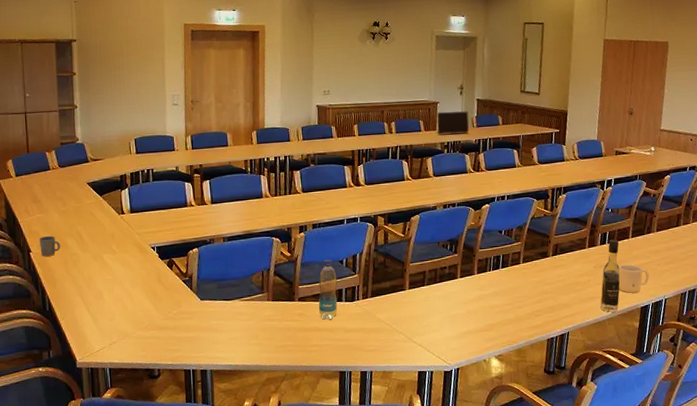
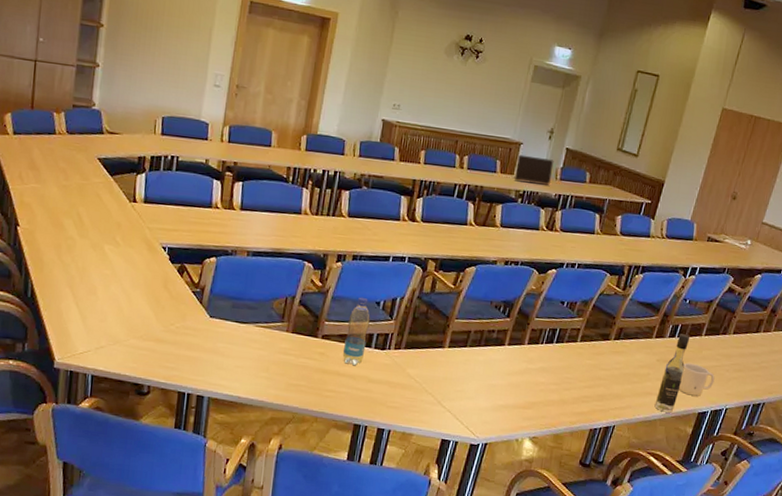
mug: present [39,236,61,257] -> none [30,211,56,235]

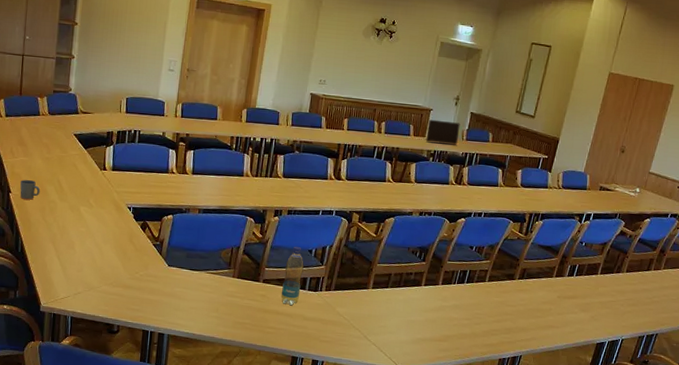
mug: none [30,211,56,235] -> present [20,180,41,200]
bottle: present [654,334,690,413] -> none [557,273,587,344]
mug: present [679,362,715,396] -> none [578,298,611,329]

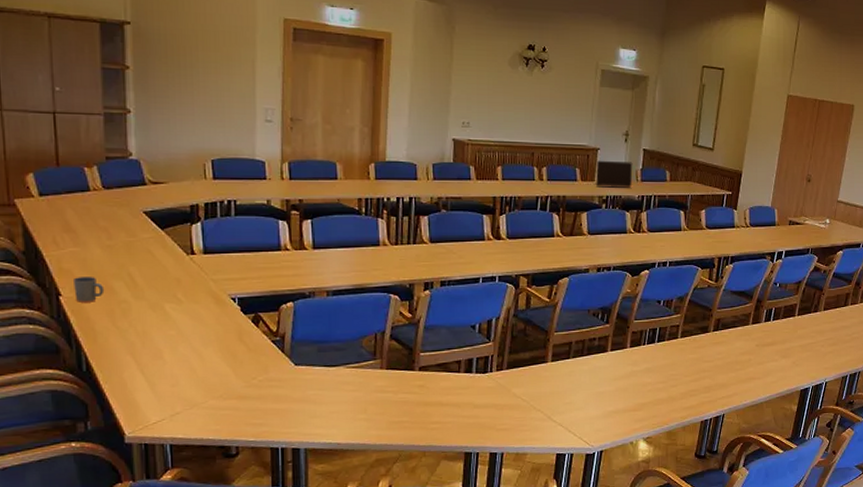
bottle: present [281,246,304,306] -> none [443,322,467,394]

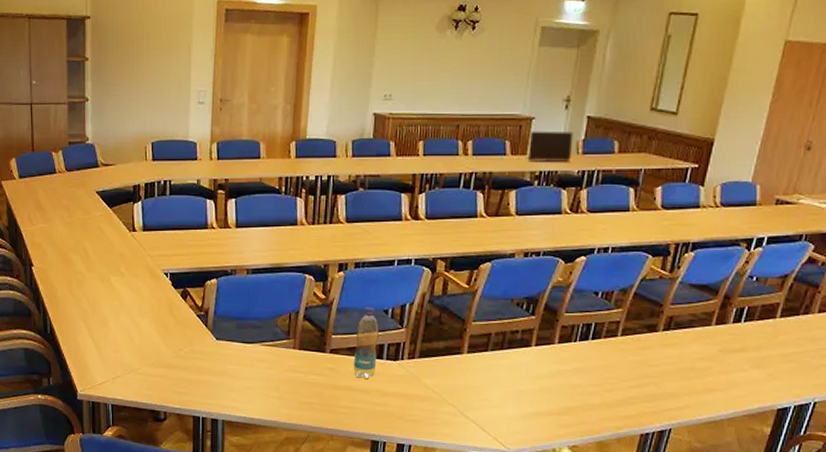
mug: present [72,277,105,302] -> none [41,250,65,273]
bottle: none [443,322,467,394] -> present [353,306,379,380]

